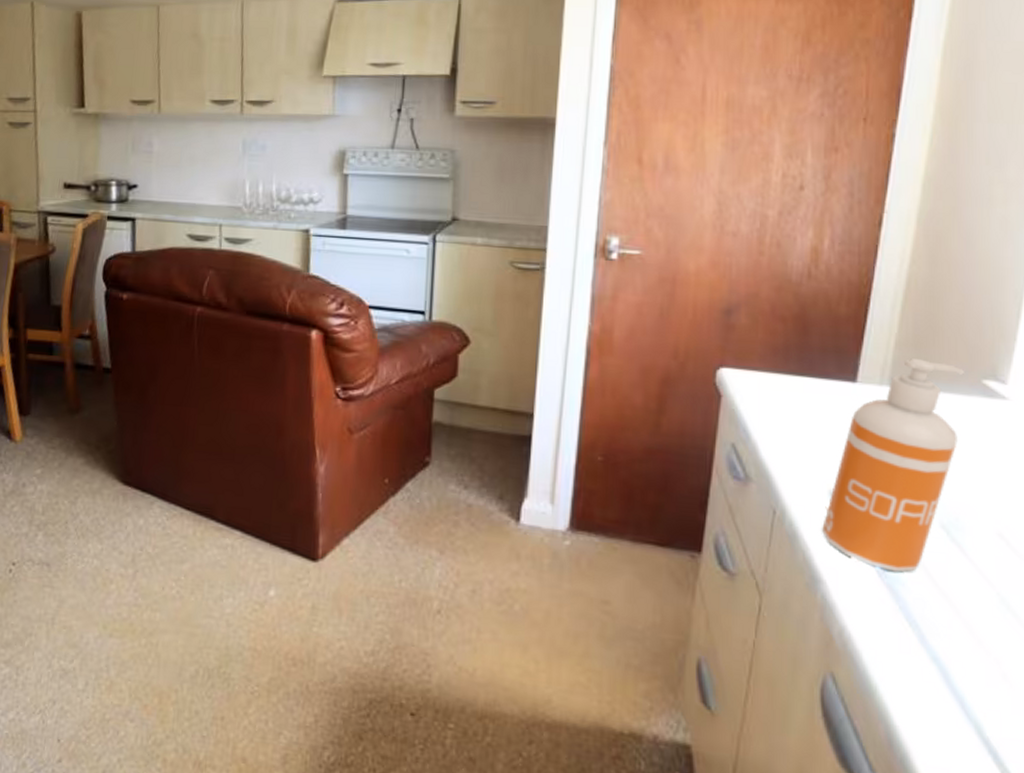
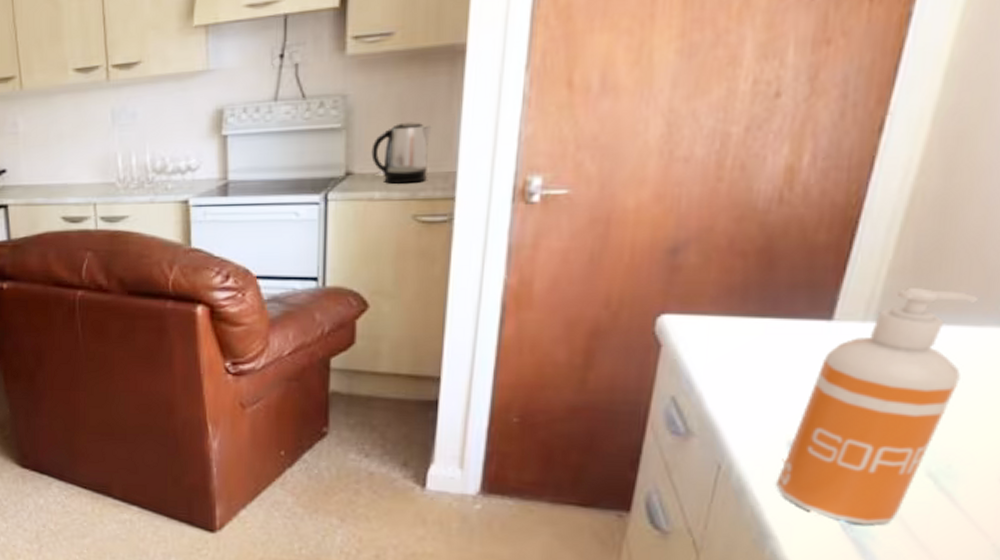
kettle: none [475,179,527,234] -> present [371,122,432,185]

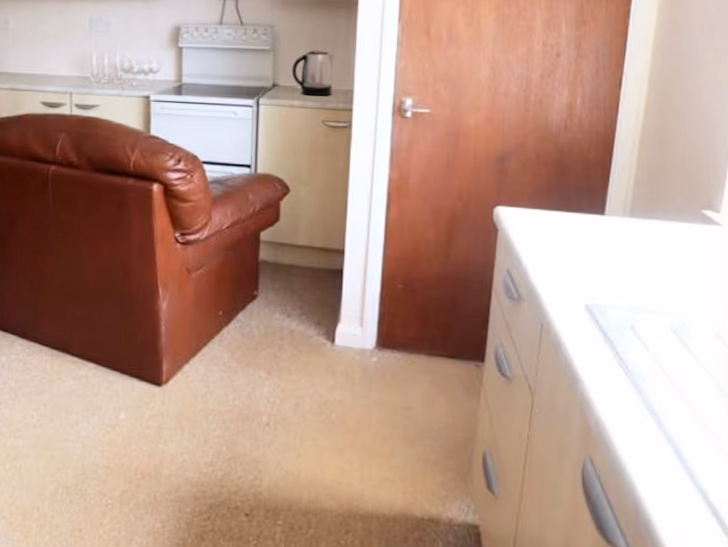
soap dispenser: present [776,288,980,525] -> none [580,194,688,370]

